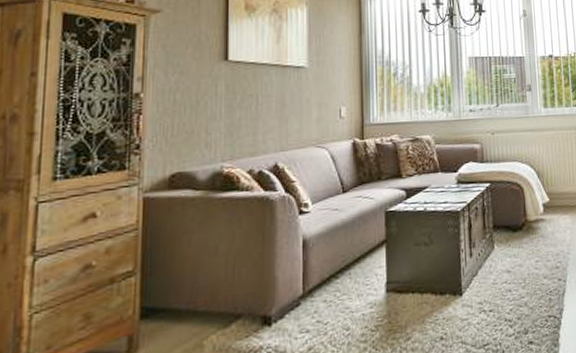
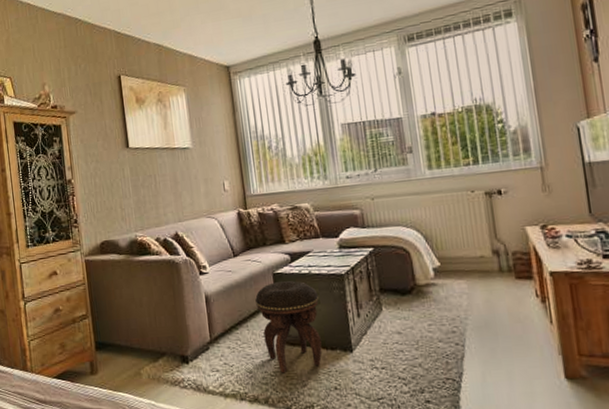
footstool: none [363,219,432,327] -> present [255,281,322,374]

